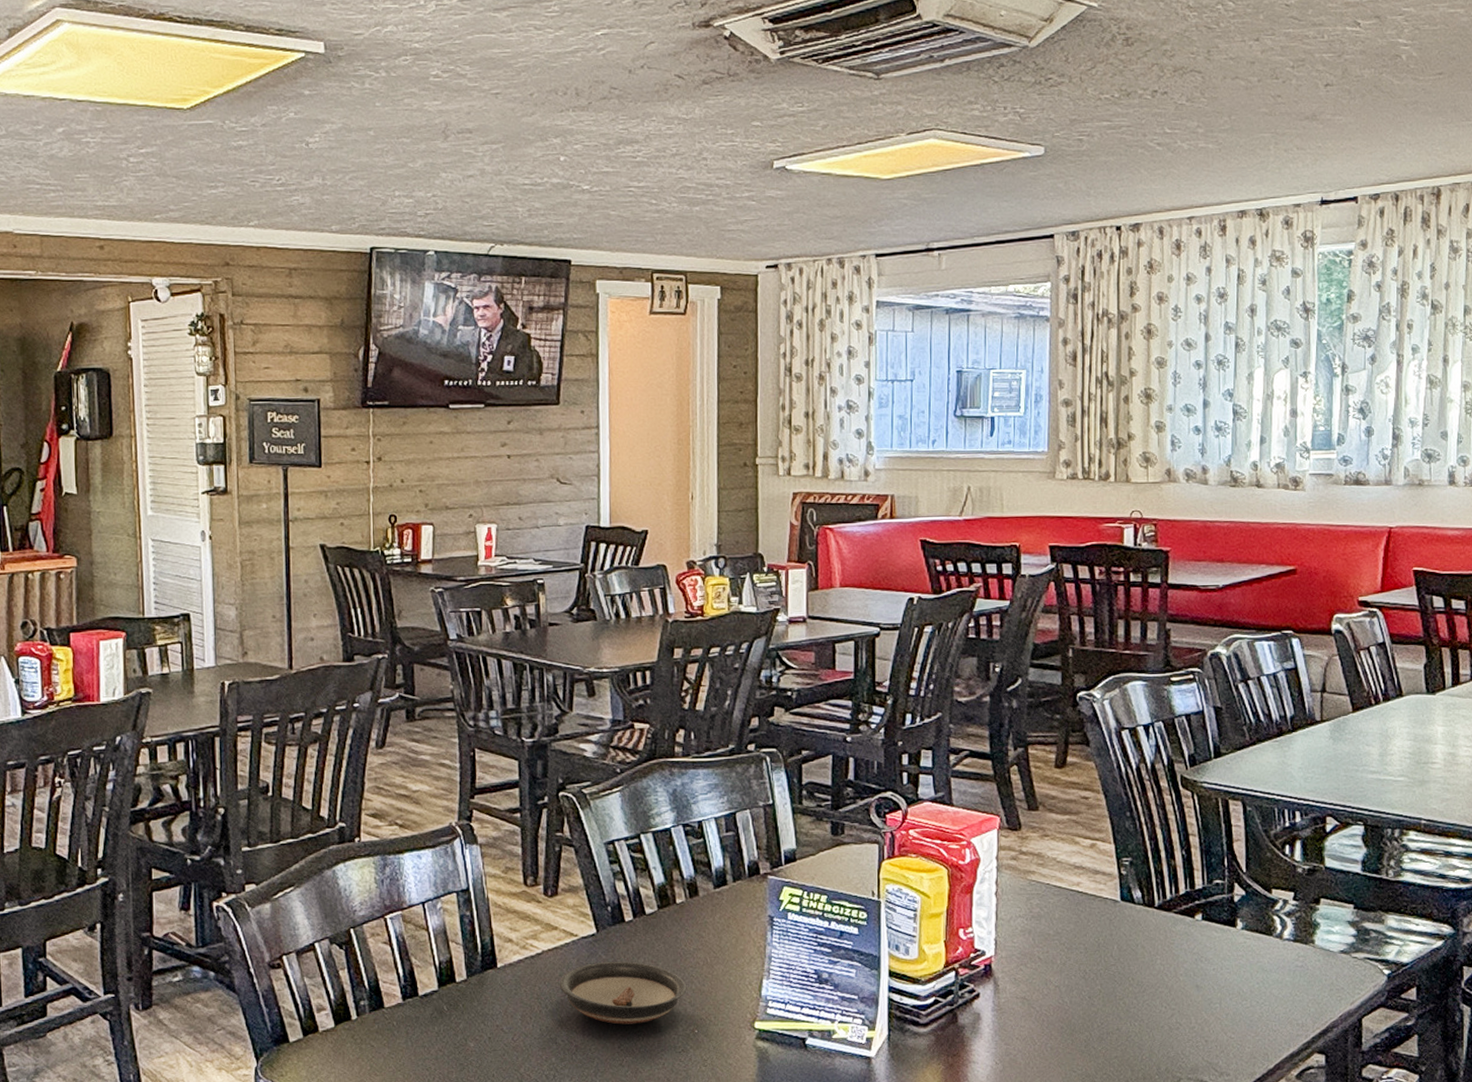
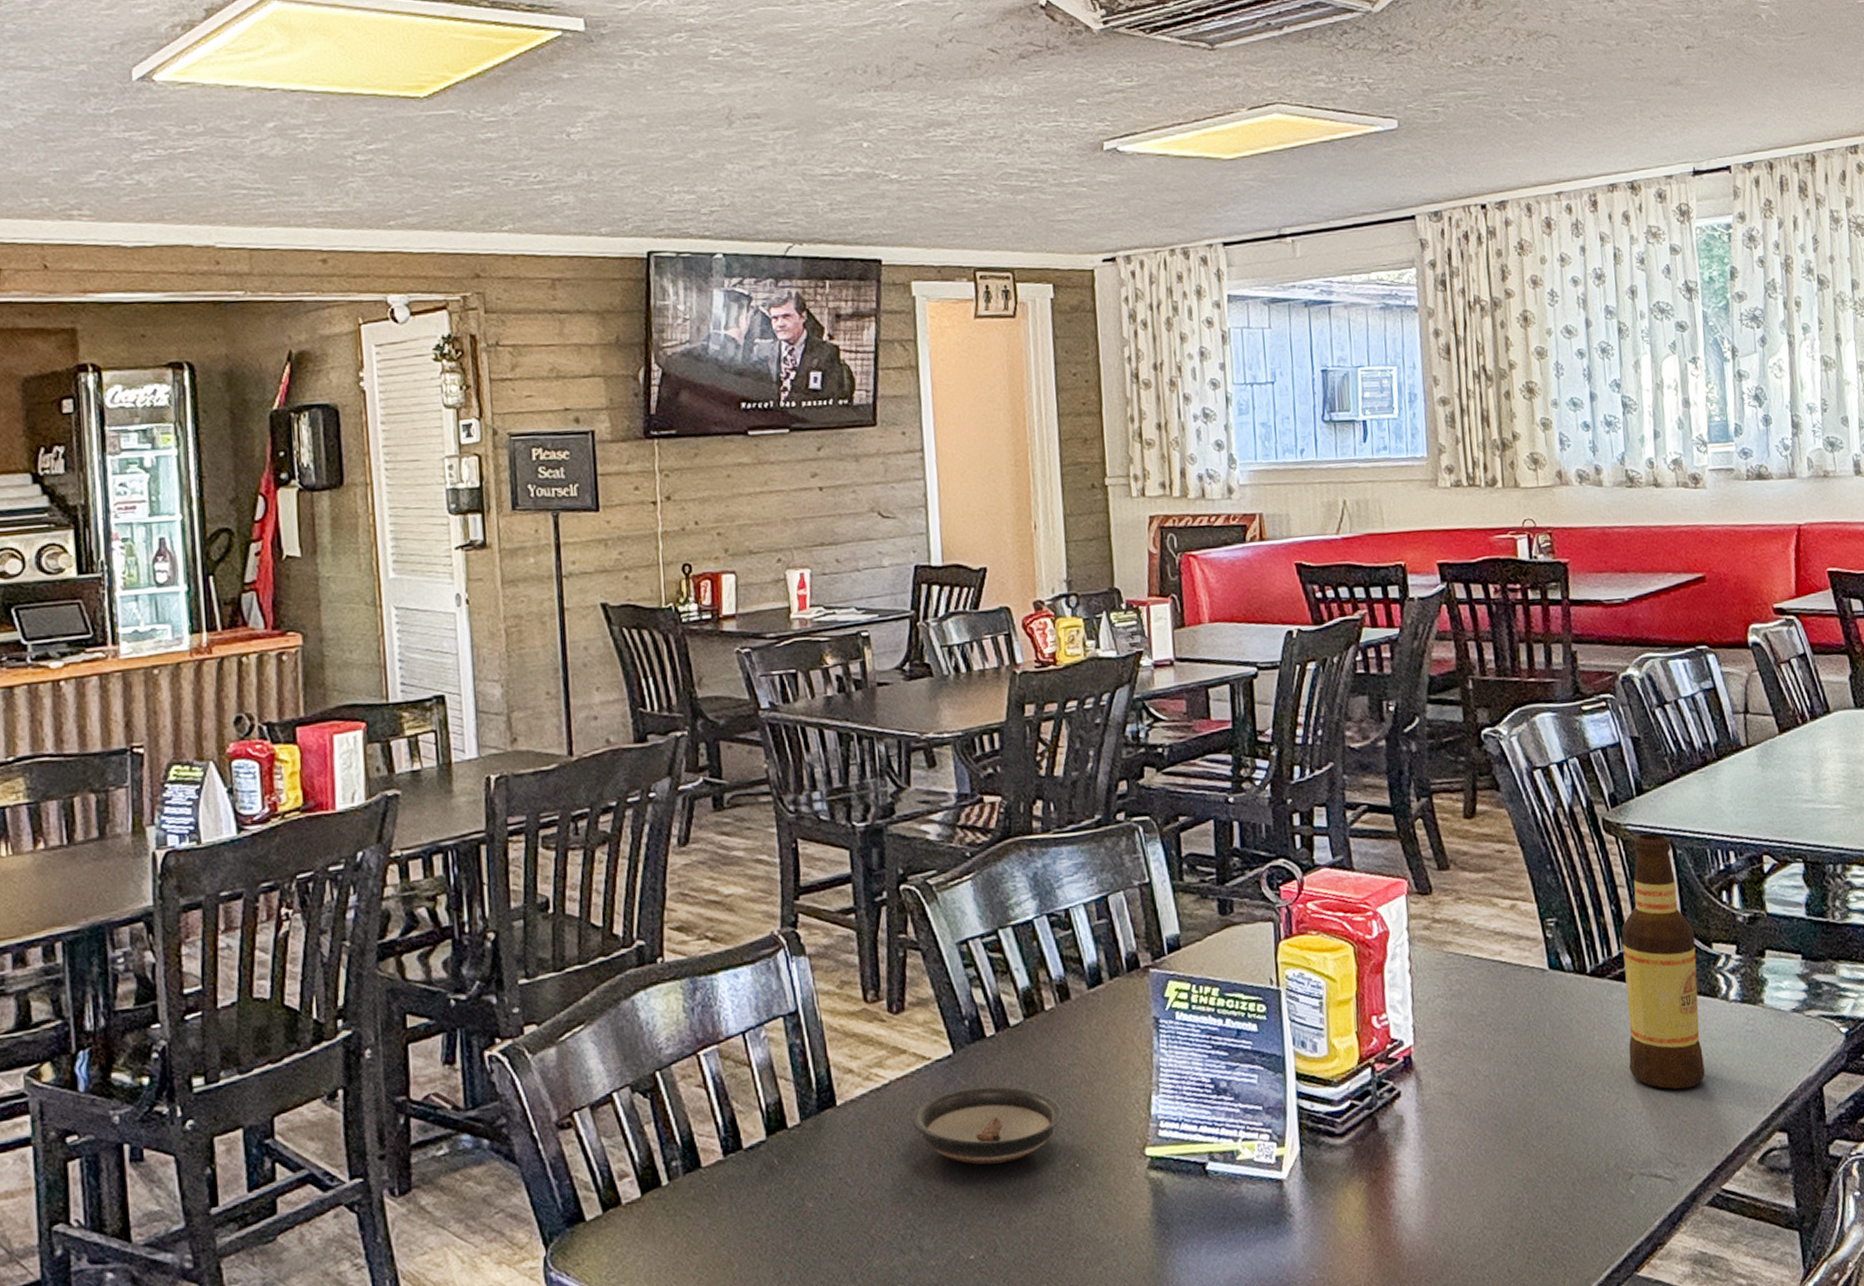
bottle: none [1186,791,1256,1011] -> present [1621,833,1705,1090]

